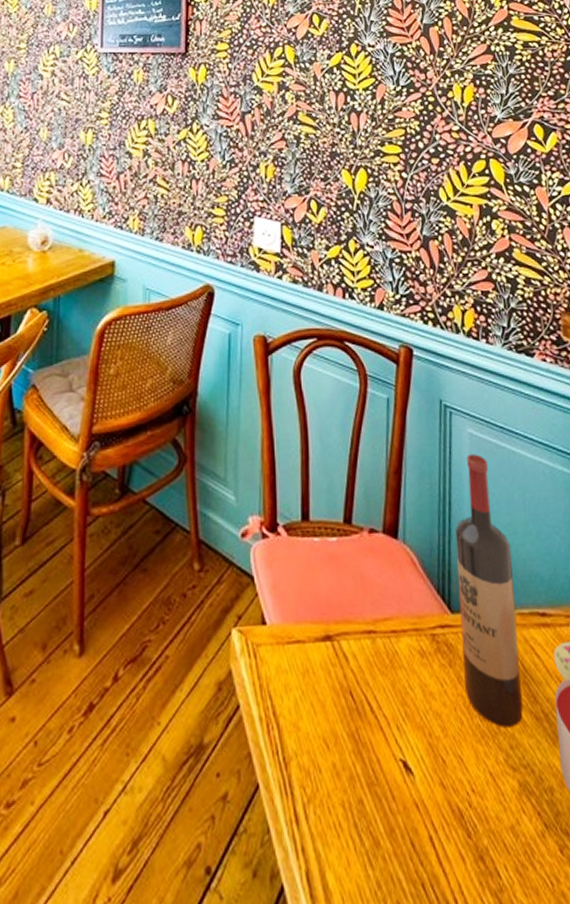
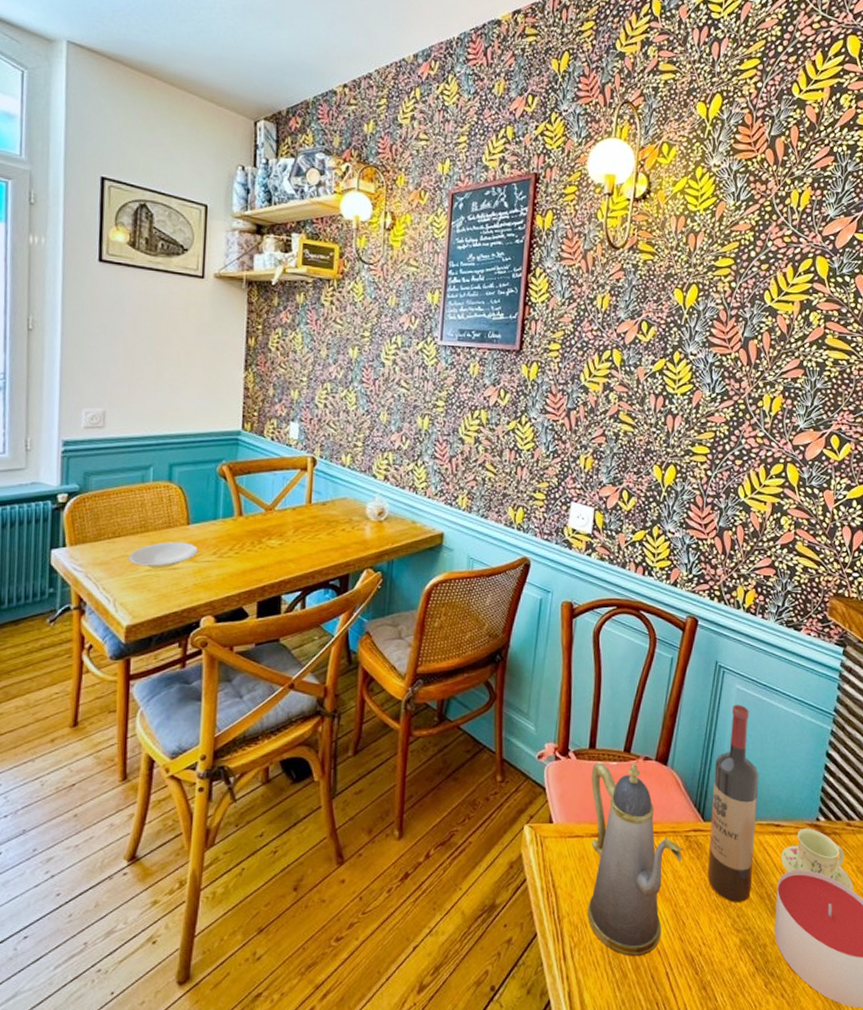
coffee pot: none [307,536,431,815] -> present [587,762,683,957]

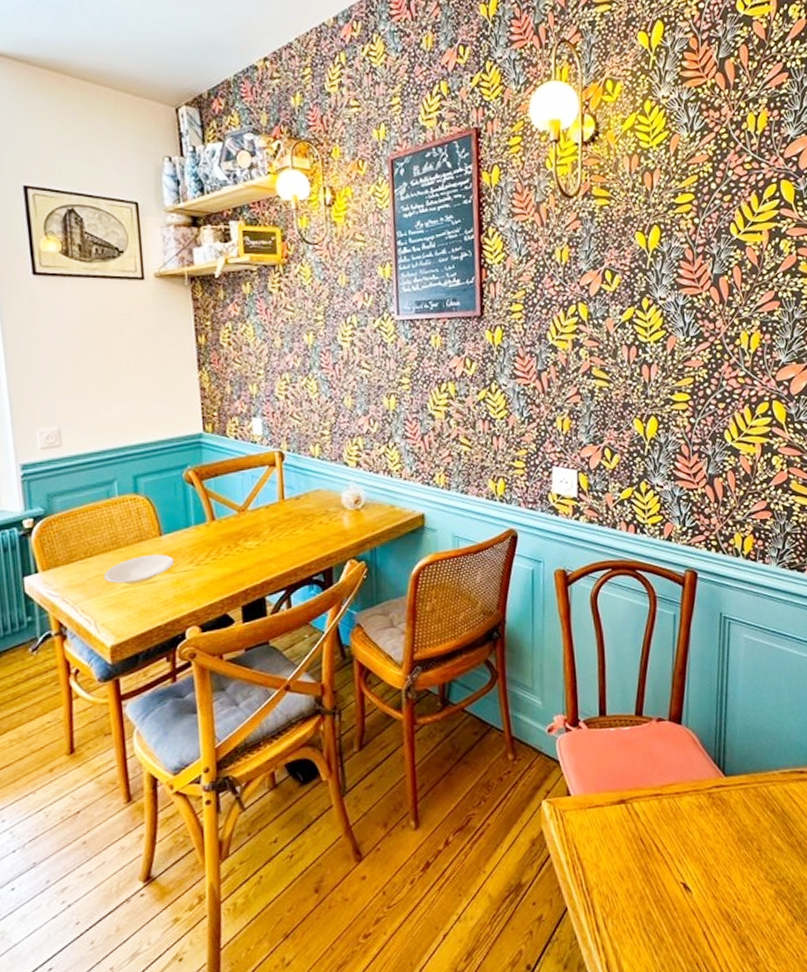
coffee pot: present [587,762,683,957] -> none [604,724,707,920]
wine bottle: present [708,705,760,903] -> none [730,654,781,855]

